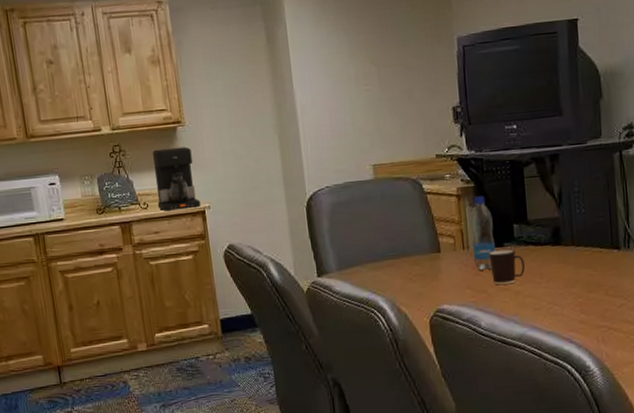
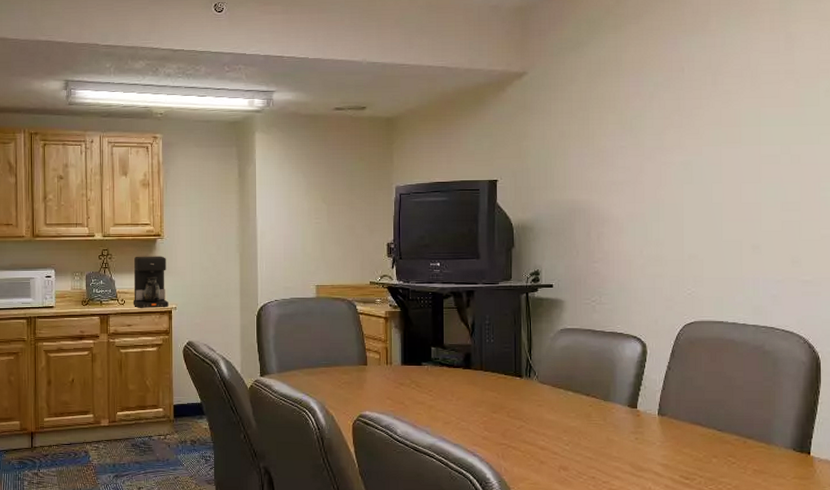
bottle: present [470,196,496,270] -> none [394,320,415,384]
mug: present [489,249,525,286] -> none [408,368,438,399]

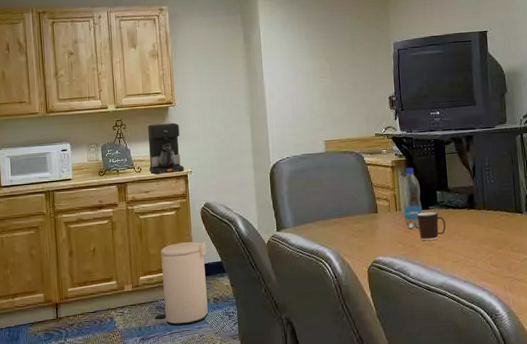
pedal bin: none [130,380,187,465] -> present [154,241,208,326]
bottle: none [394,320,415,384] -> present [402,167,423,228]
mug: none [408,368,438,399] -> present [416,211,446,241]

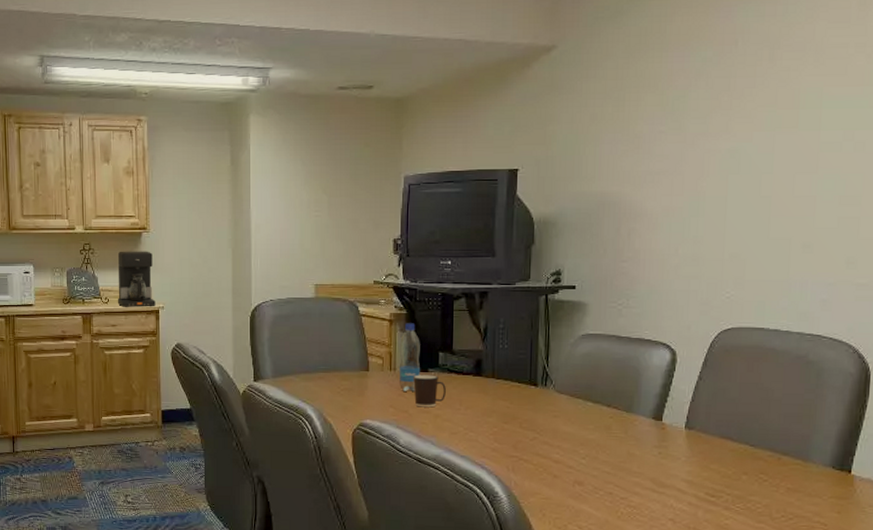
pedal bin: present [154,241,208,326] -> none [116,384,176,473]

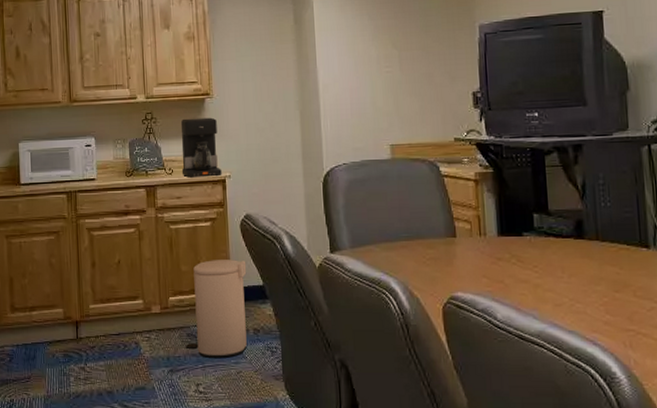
pedal bin: none [116,384,176,473] -> present [185,260,247,358]
bottle: present [399,323,421,391] -> none [487,182,515,259]
mug: present [413,374,446,408] -> none [506,239,545,276]

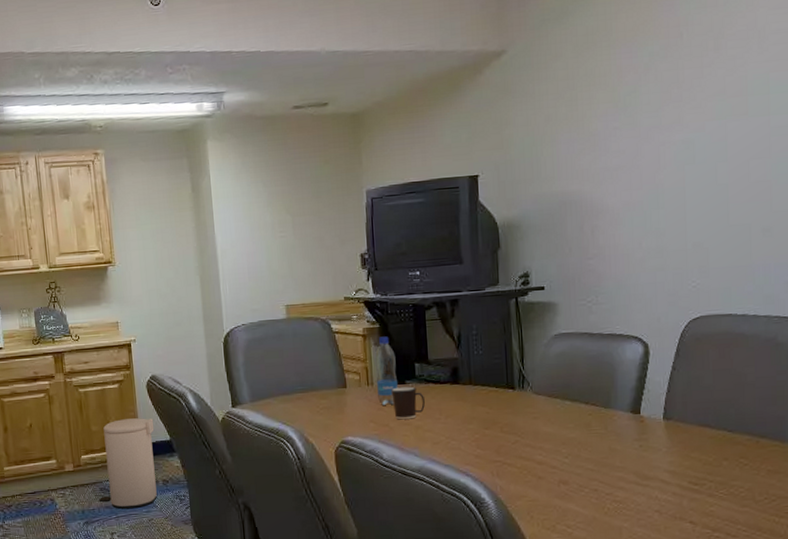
coffee maker: present [181,117,222,179] -> none [85,284,127,344]
bottle: none [487,182,515,259] -> present [374,336,399,405]
mug: none [506,239,545,276] -> present [391,386,425,420]

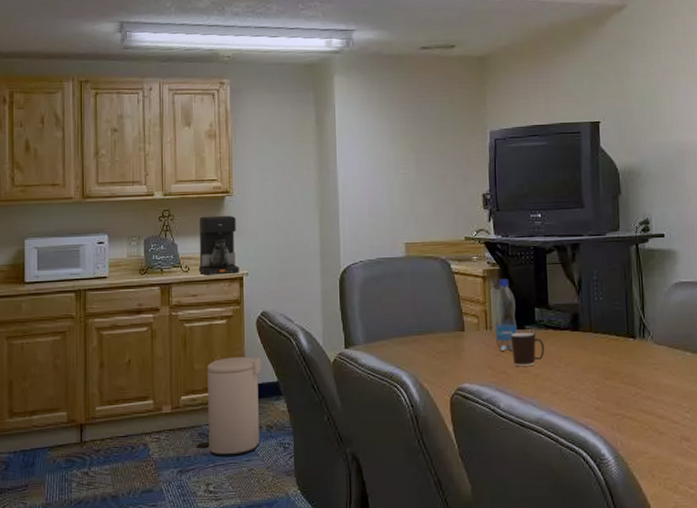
coffee maker: none [85,284,127,344] -> present [198,215,239,277]

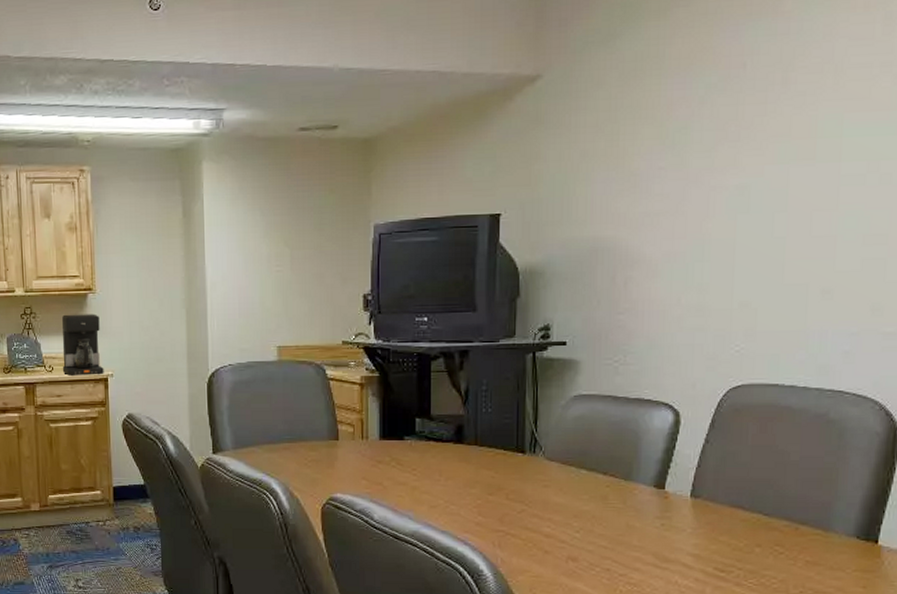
pedal bin: present [196,357,262,457] -> none [65,459,128,555]
bottle: present [494,279,518,351] -> none [371,386,396,462]
mug: present [510,332,544,367] -> none [388,443,424,479]

